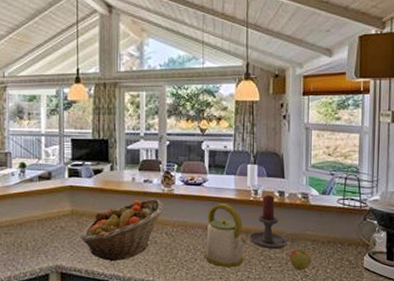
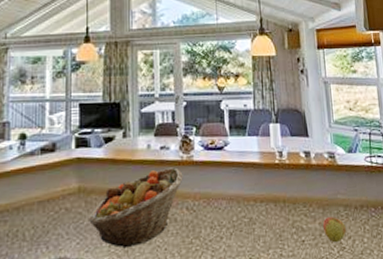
kettle: present [204,203,247,268] -> none [230,168,276,246]
candle holder: present [249,195,298,250] -> none [278,156,330,220]

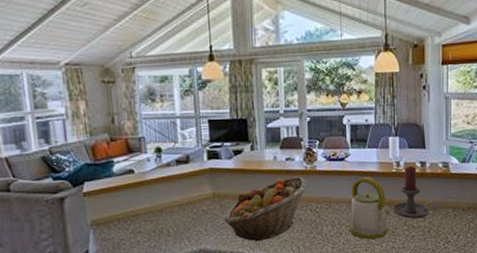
kettle: none [230,168,276,246] -> present [348,176,391,240]
candle holder: none [278,156,330,220] -> present [393,166,440,219]
apple: present [322,217,347,243] -> none [432,217,453,238]

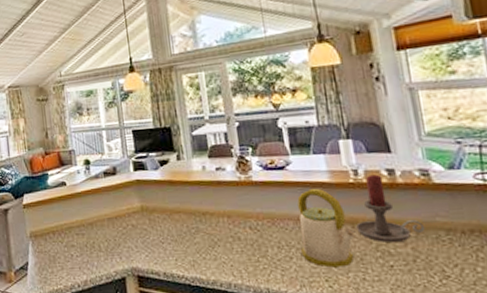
fruit basket: present [224,176,307,242] -> none [154,188,243,263]

